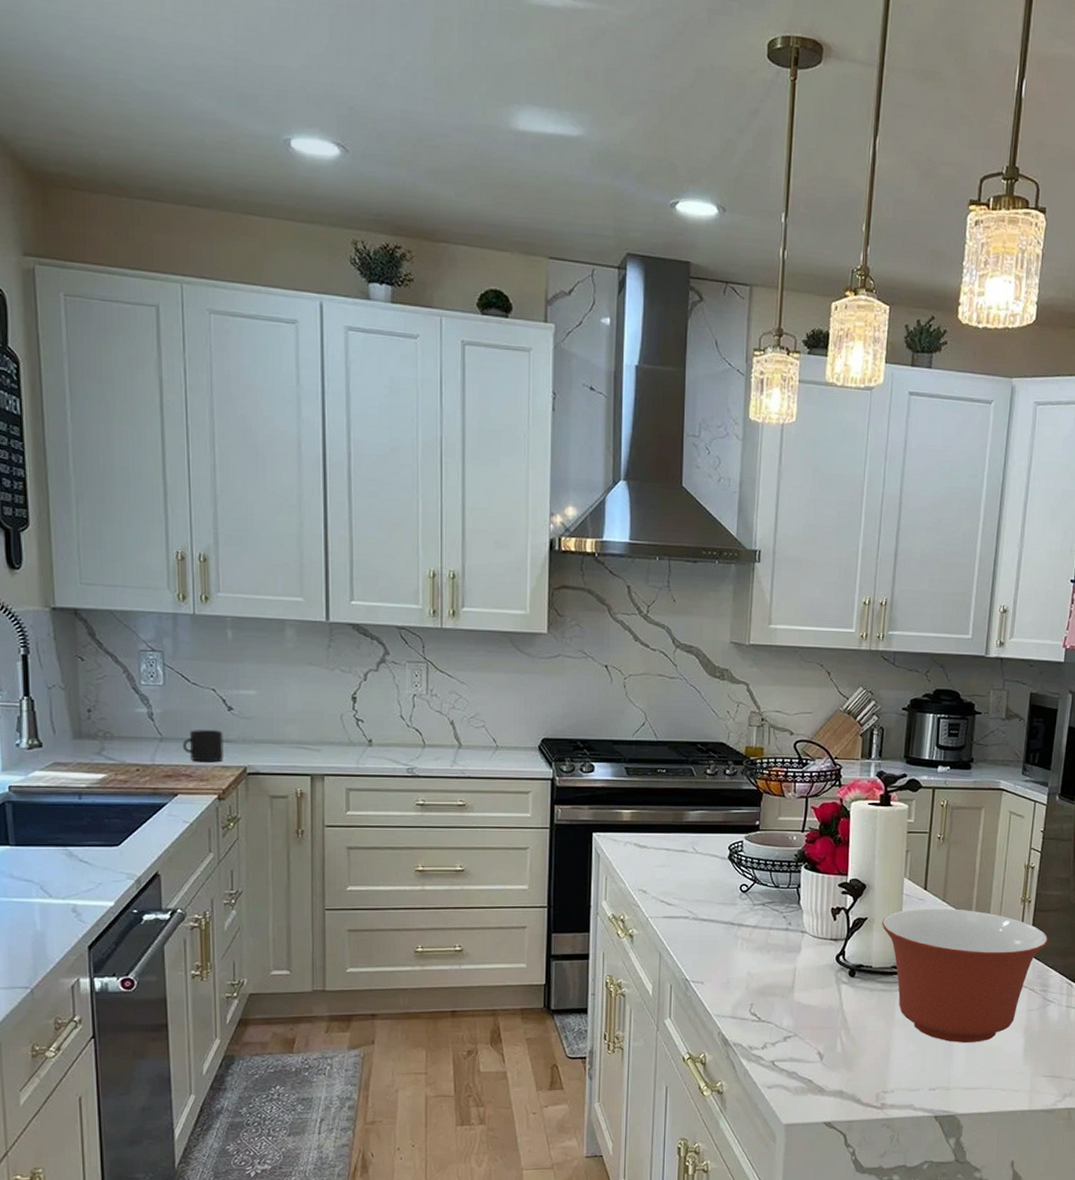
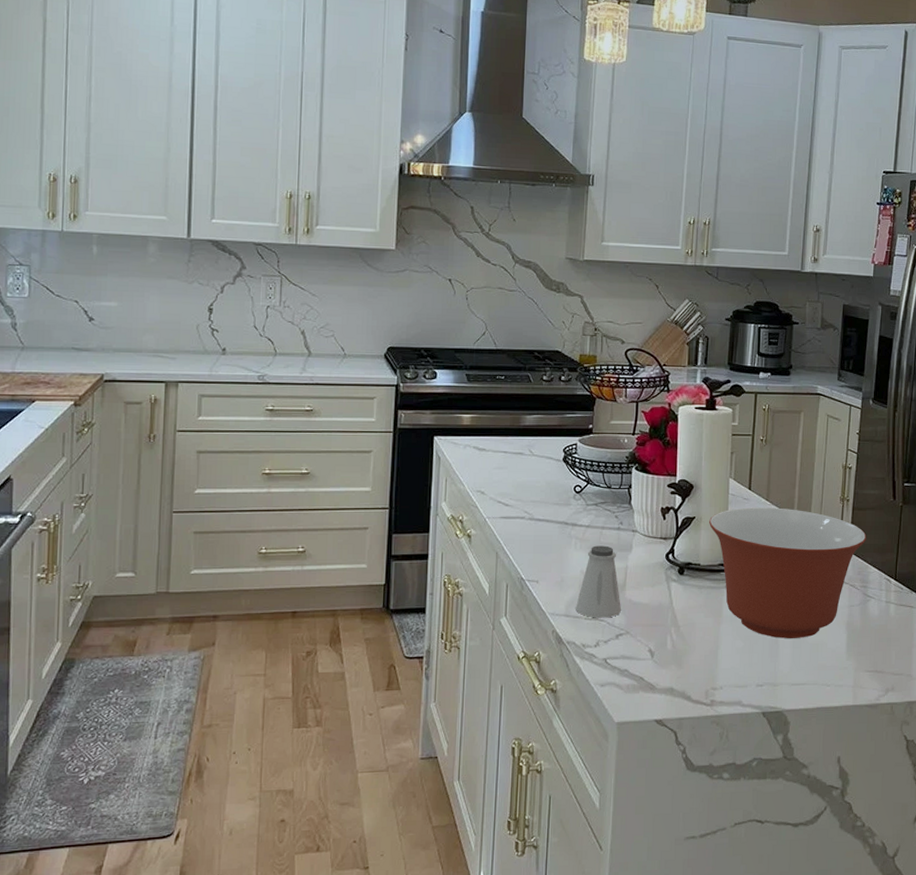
mug: present [182,730,224,762] -> none [42,339,83,370]
saltshaker: none [742,946,790,1020] -> present [576,545,622,618]

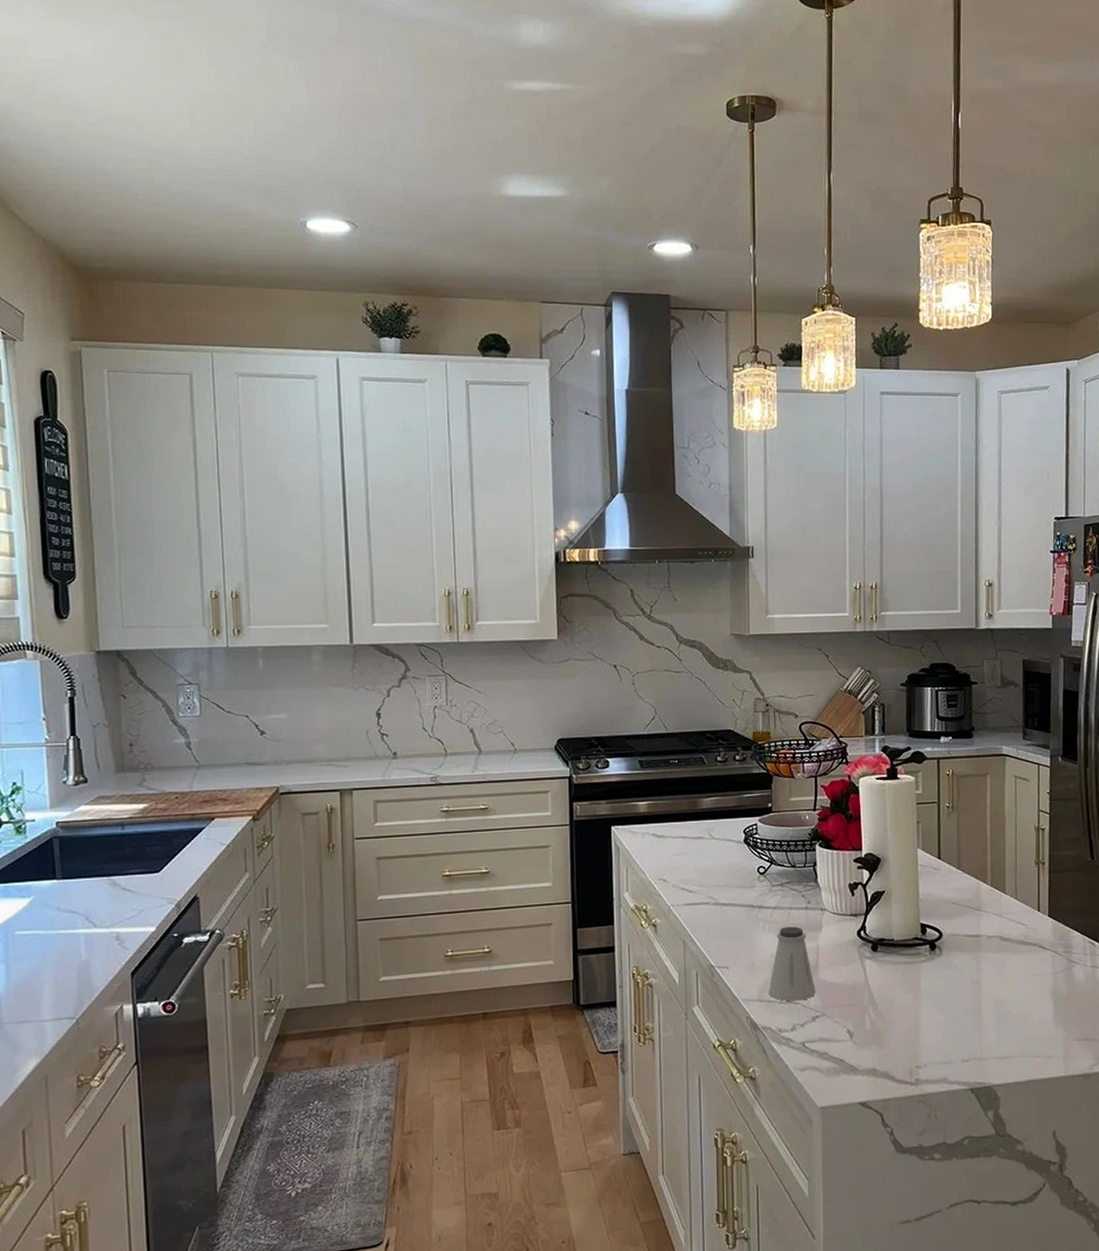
mixing bowl: present [709,507,867,638] -> none [900,875,1066,1011]

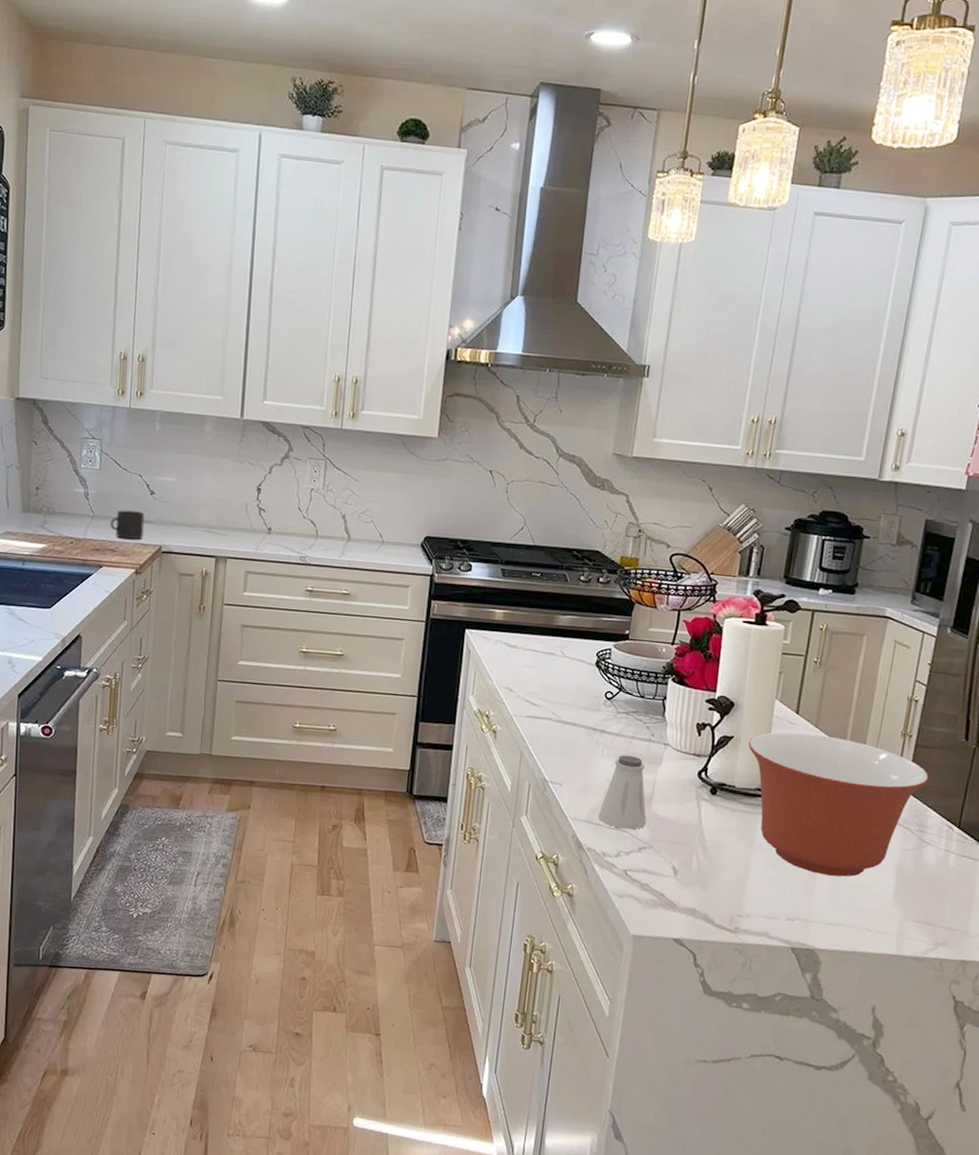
mug: none [218,754,257,786] -> present [110,510,145,540]
mixing bowl: none [900,875,1066,1011] -> present [748,732,929,877]

